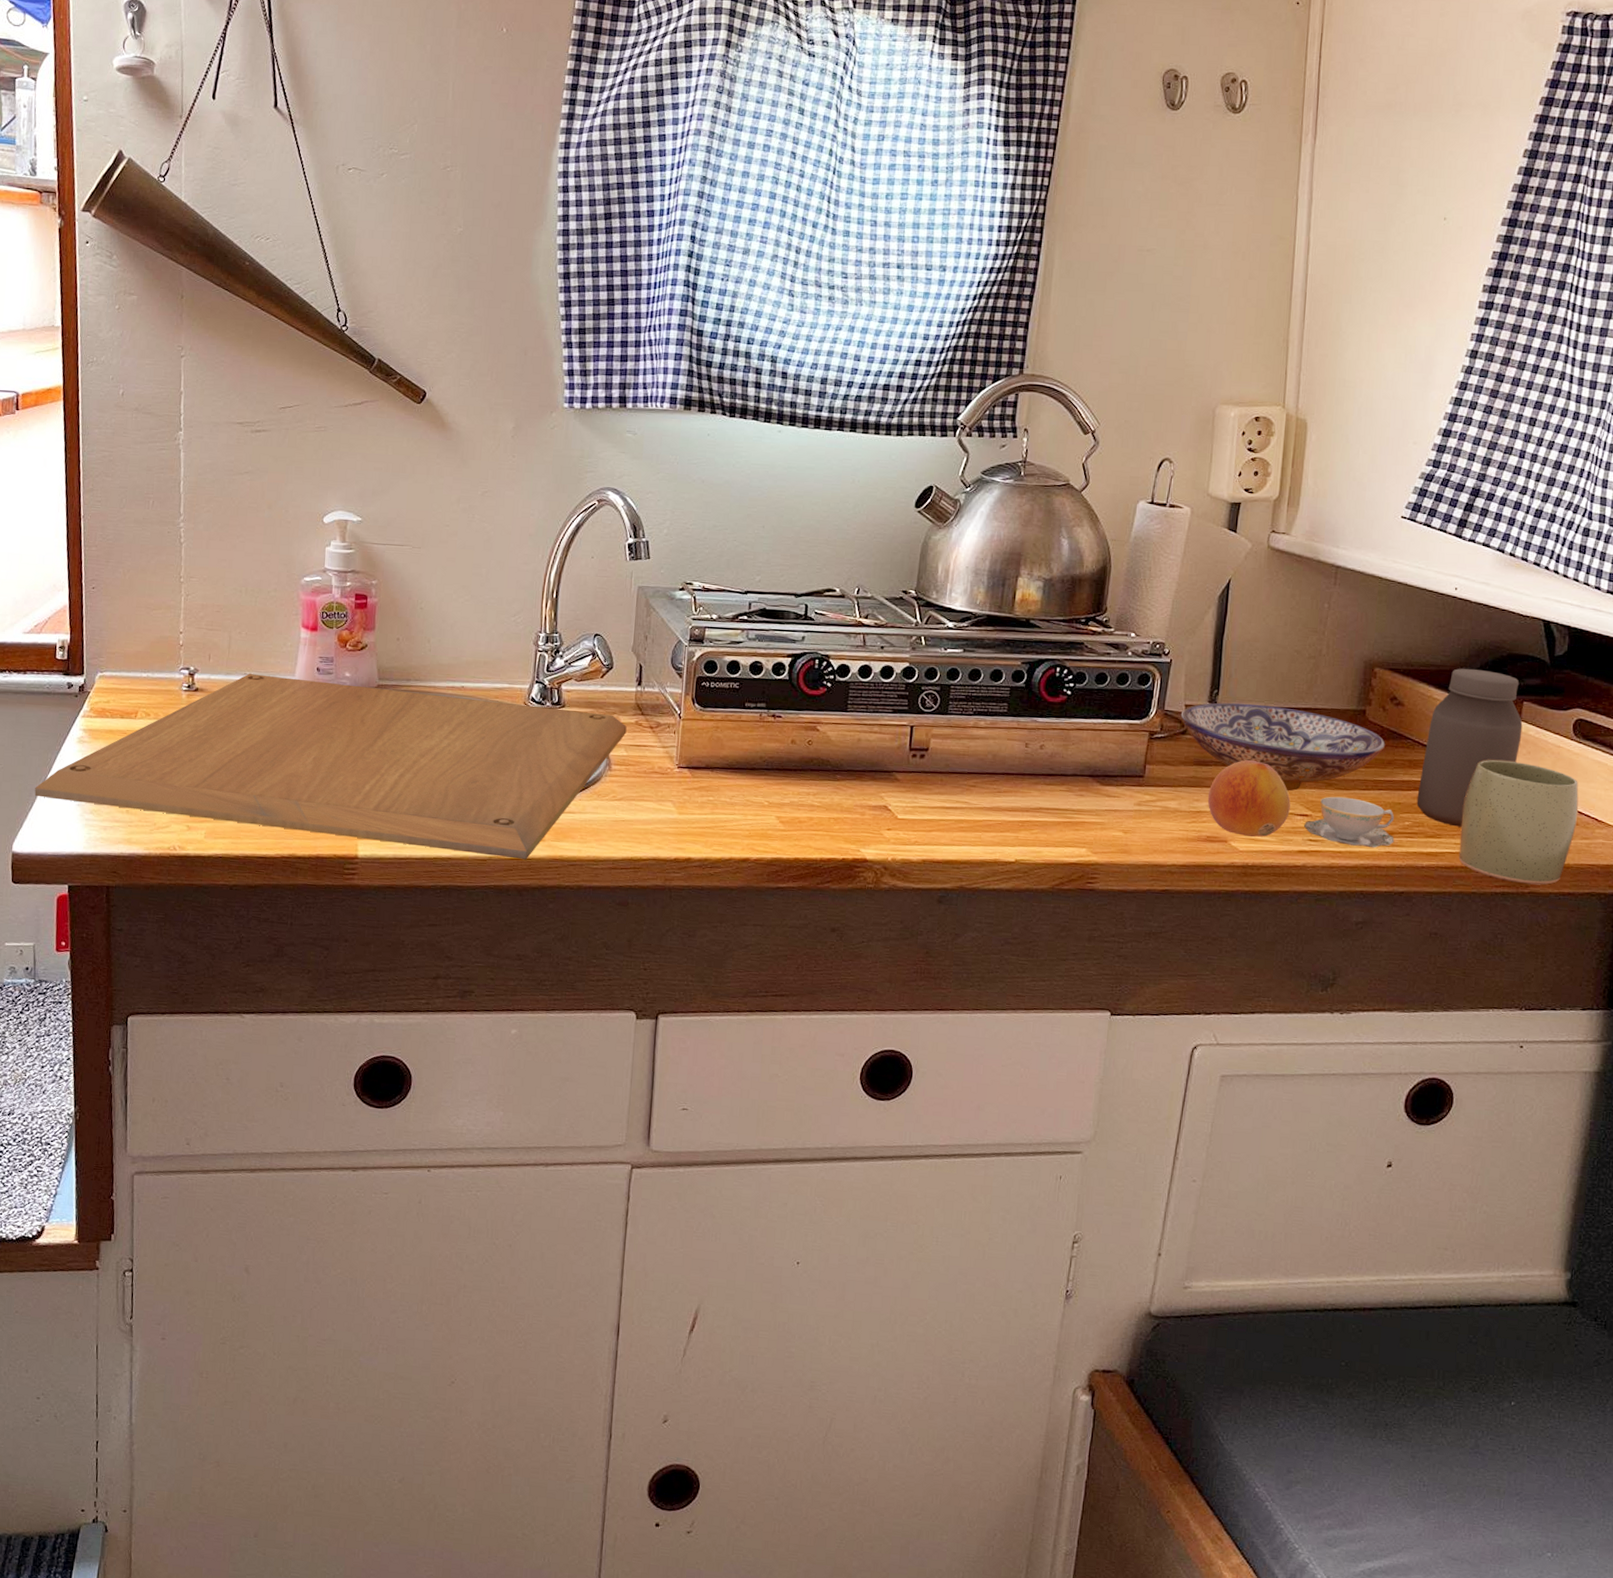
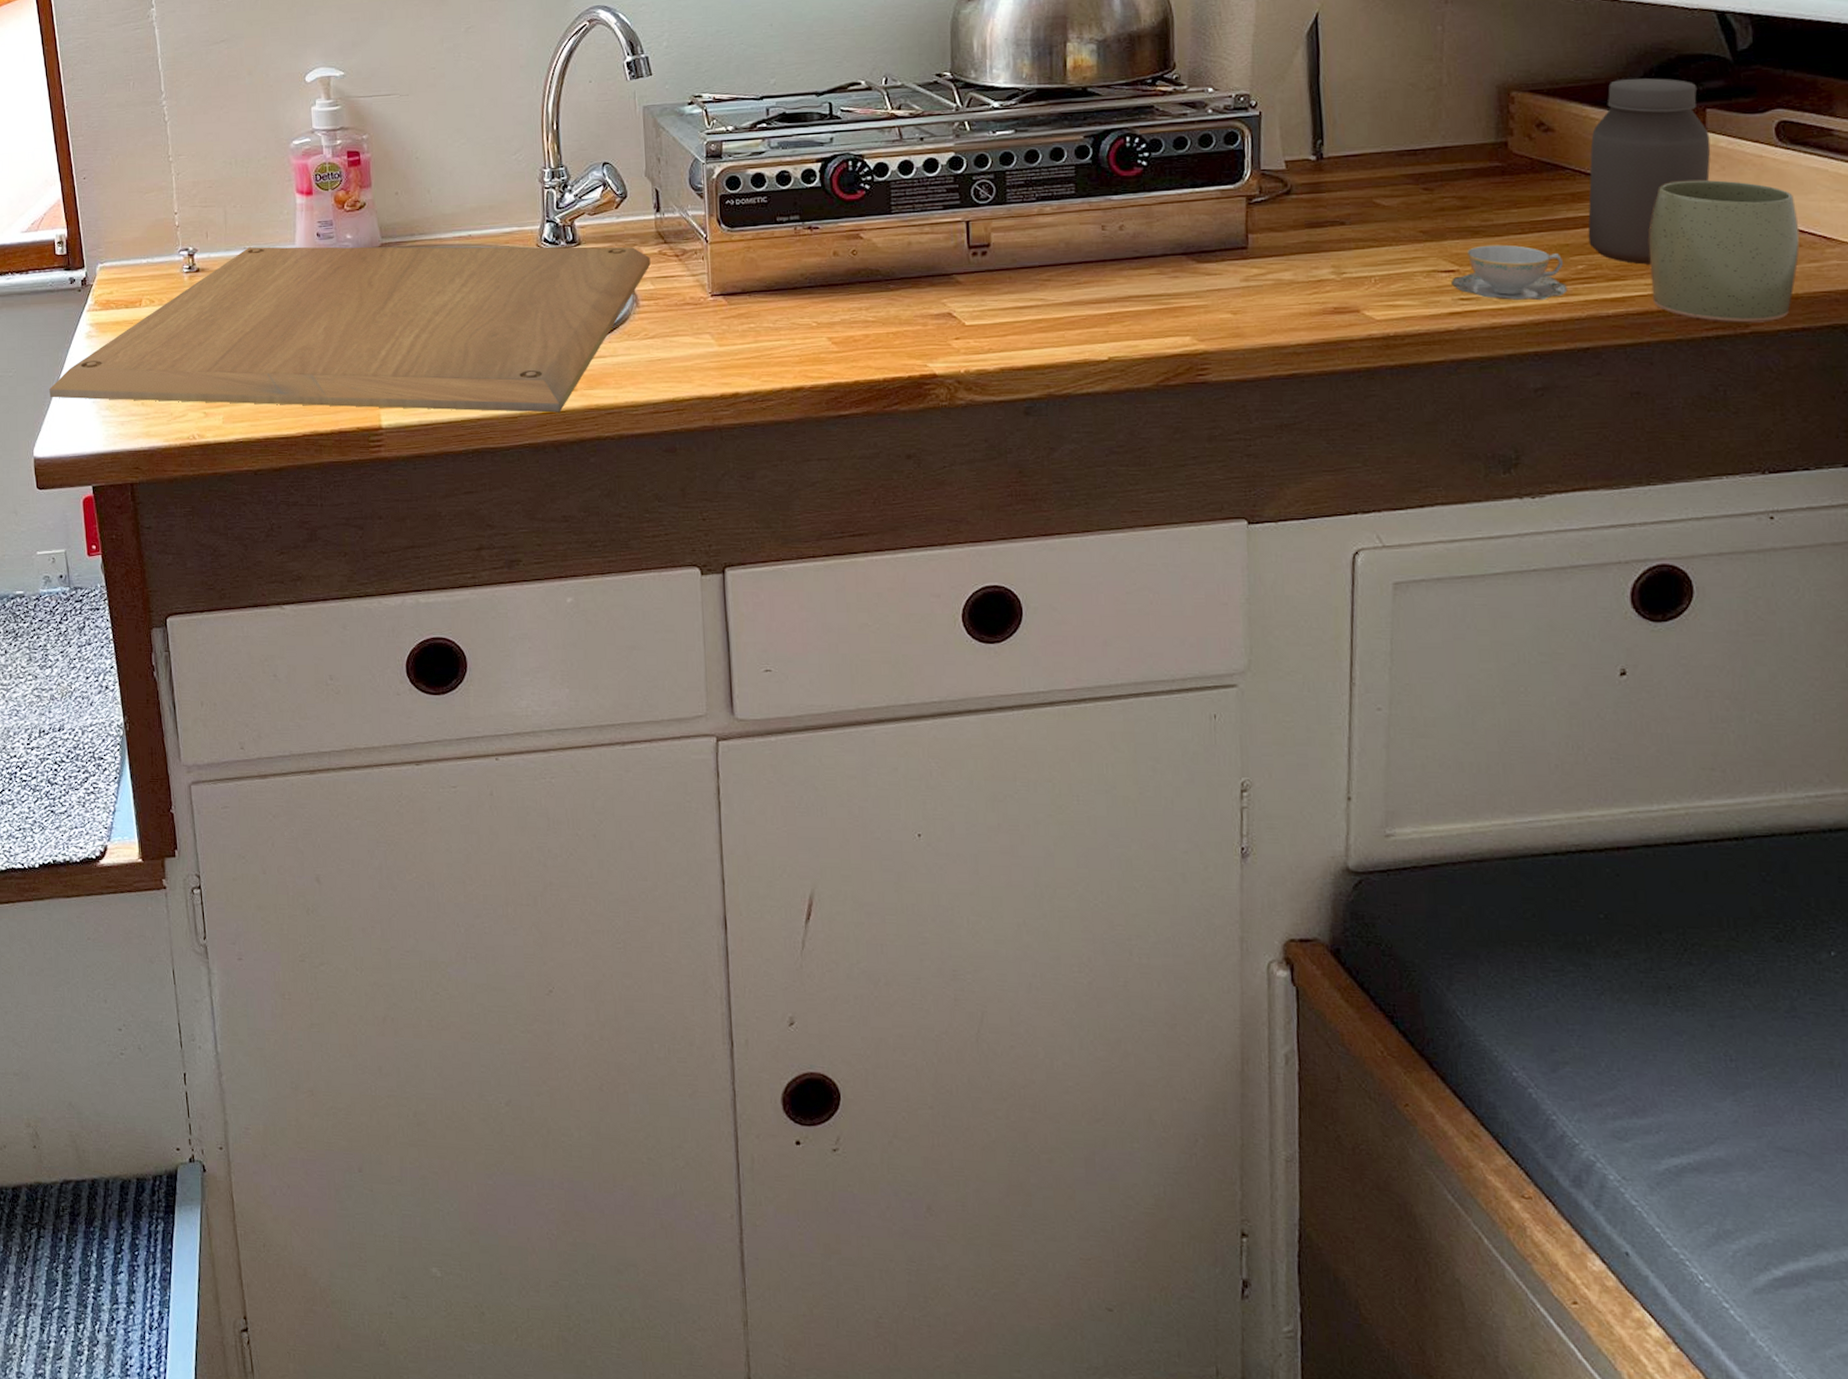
bowl: present [1180,702,1386,791] -> none [1281,149,1539,246]
fruit: present [1207,759,1291,837] -> none [1327,214,1431,304]

